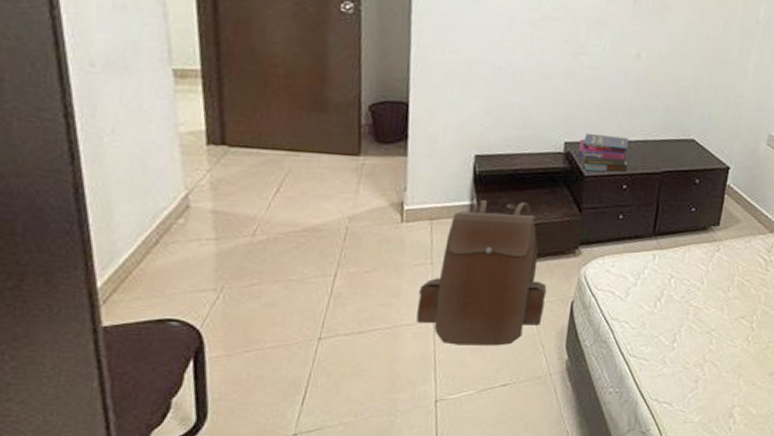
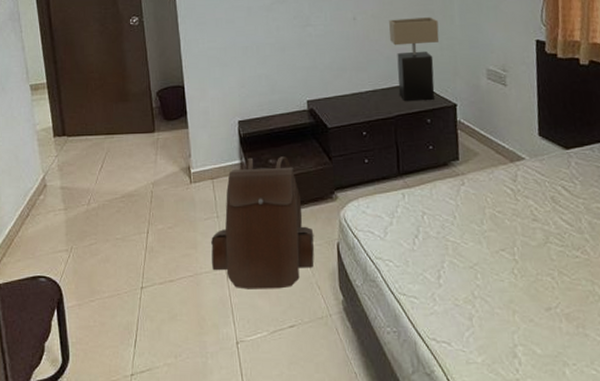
books: present [578,132,629,172] -> none [319,90,364,123]
table lamp: none [671,63,730,159] -> present [389,17,440,102]

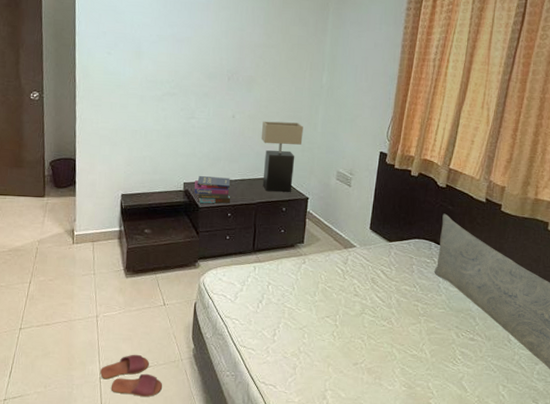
backpack: present [211,156,315,289] -> none [85,226,176,337]
slippers: none [237,311,311,364] -> present [100,354,162,397]
books: none [319,90,364,123] -> present [194,175,231,204]

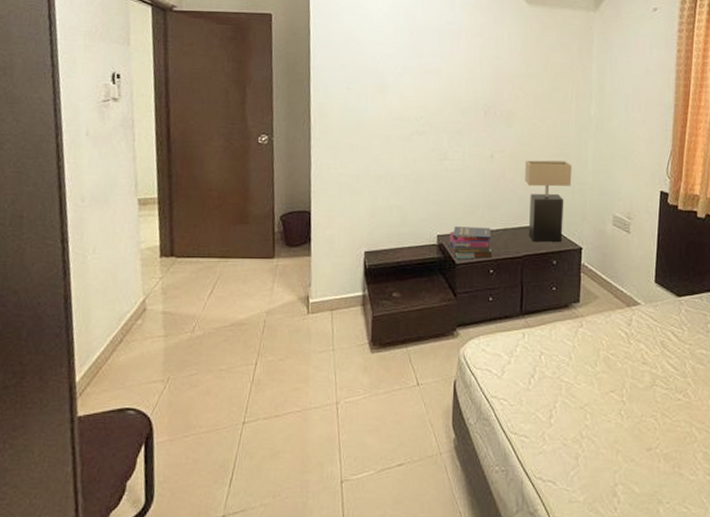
slippers: present [100,354,162,397] -> none [342,449,417,504]

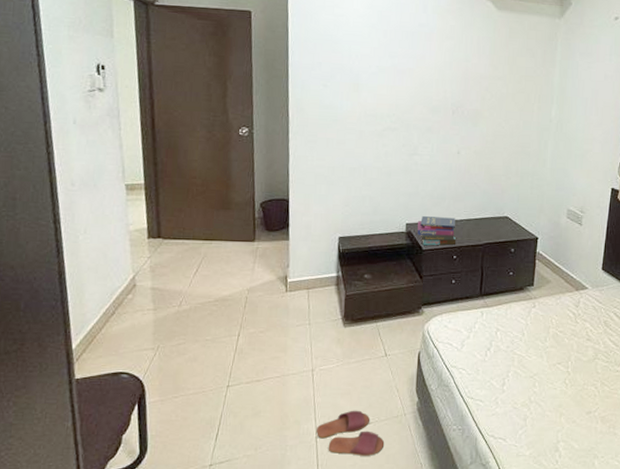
slippers: none [342,449,417,504] -> present [317,410,384,456]
table lamp: present [524,160,572,243] -> none [487,157,532,232]

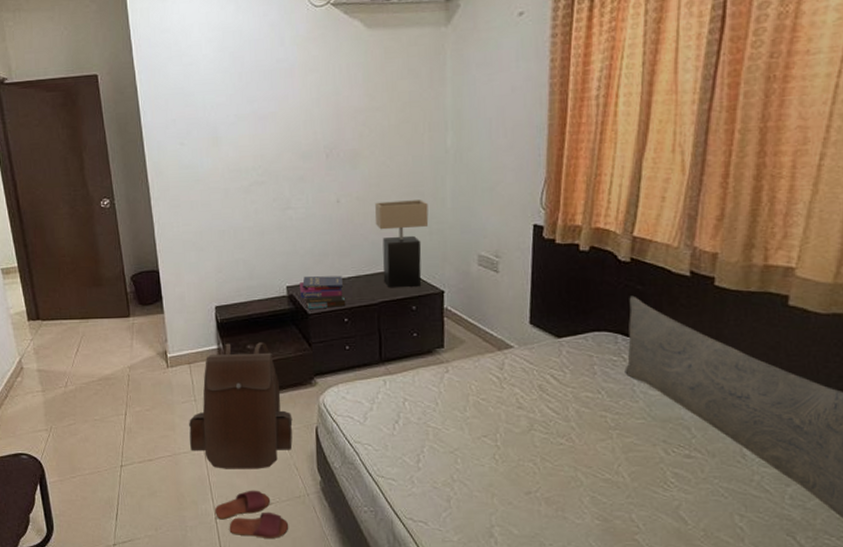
backpack: none [299,271,399,391] -> present [189,342,293,469]
table lamp: none [487,157,532,232] -> present [374,200,429,288]

